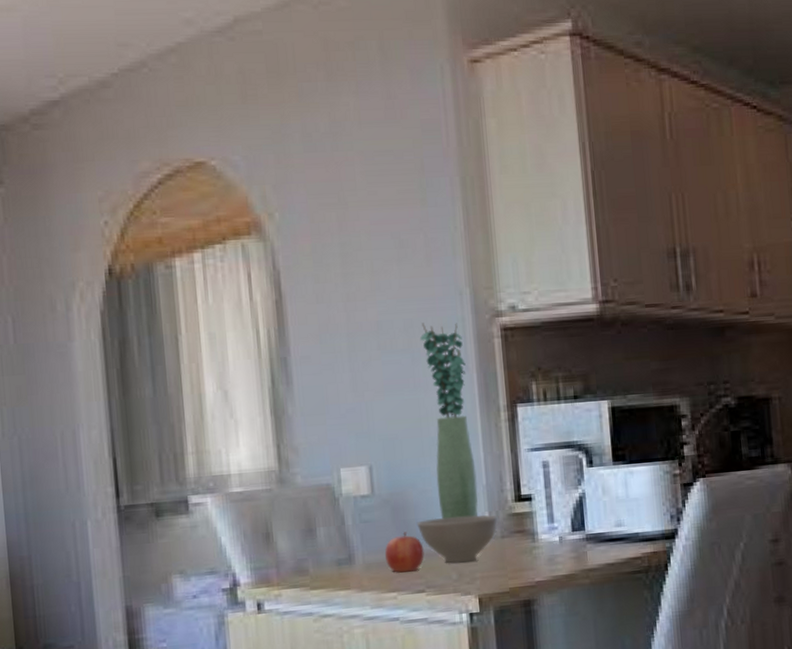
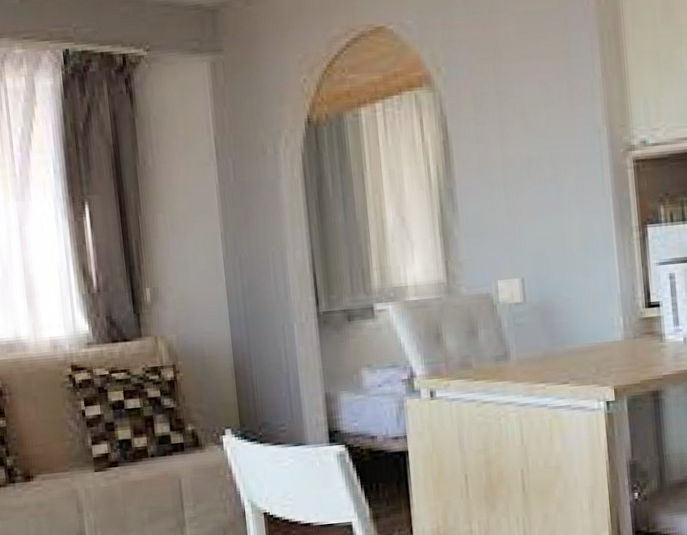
fruit: present [384,532,424,573] -> none [534,333,568,367]
bowl: present [416,515,499,564] -> none [561,319,632,360]
vase: present [420,322,478,520] -> none [564,156,614,323]

